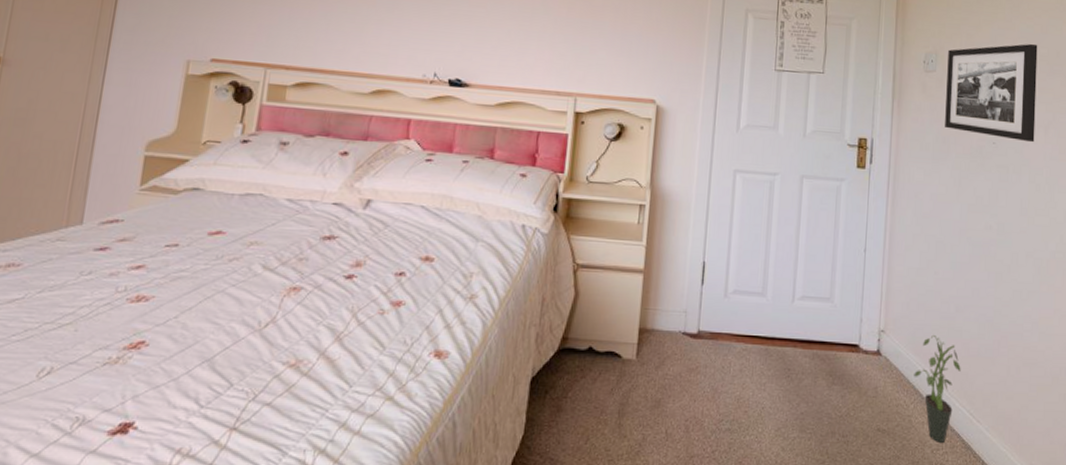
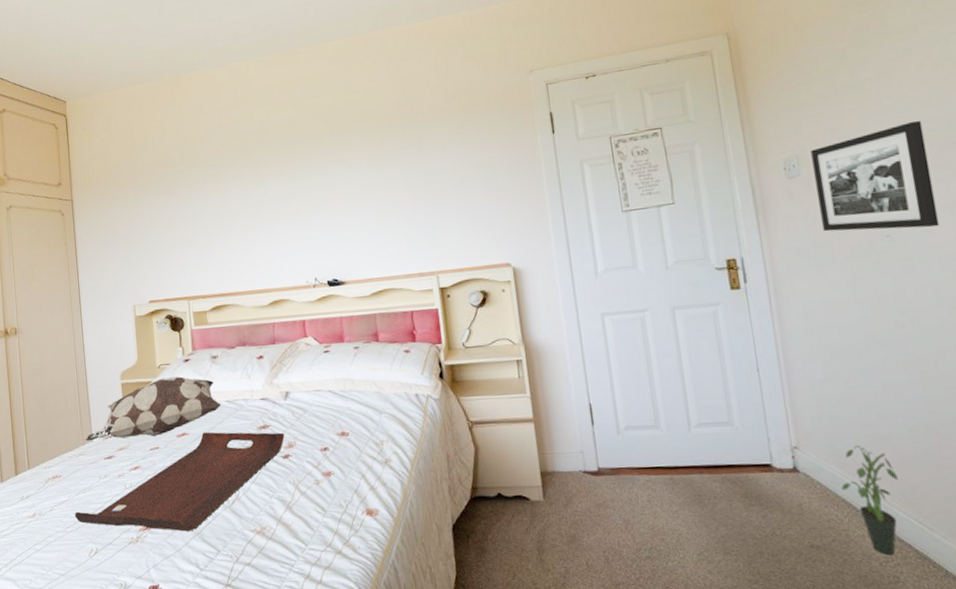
serving tray: none [28,233,354,356] -> present [75,432,285,532]
decorative pillow: none [71,158,279,230] -> present [85,376,222,441]

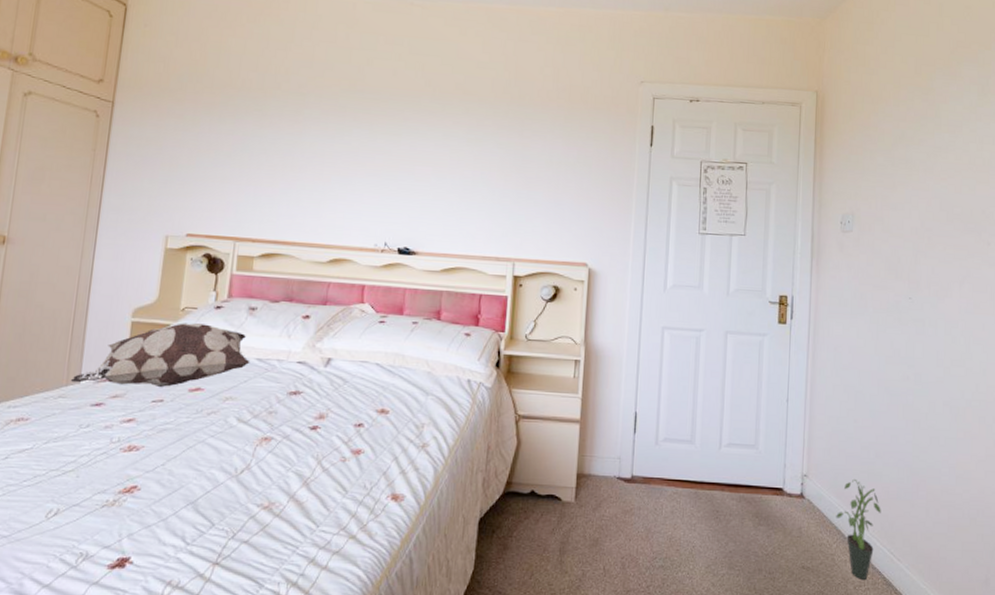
serving tray: present [75,432,285,532] -> none [37,389,317,499]
picture frame: present [810,120,940,232] -> none [862,203,952,297]

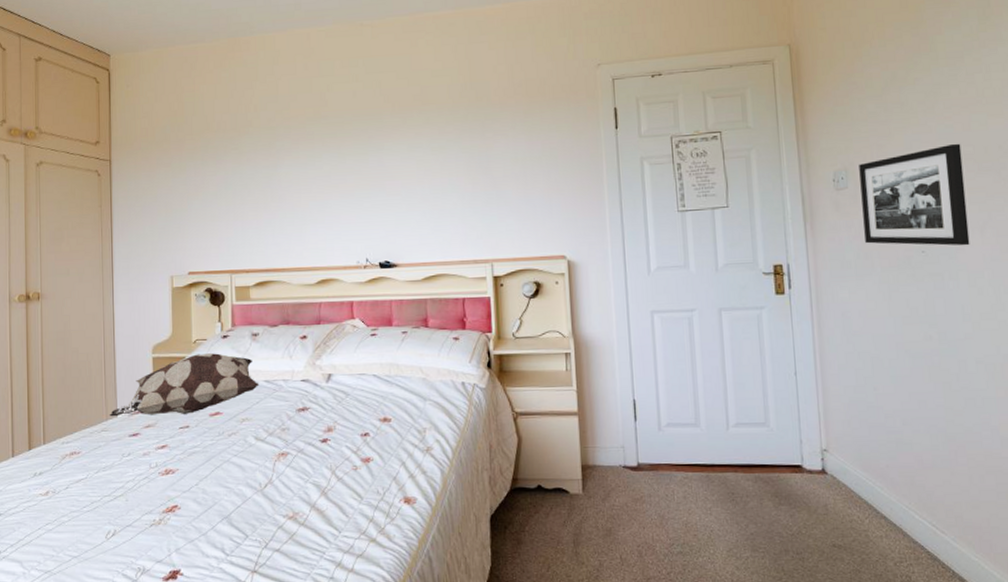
potted plant: present [836,478,881,579] -> none [865,449,916,555]
picture frame: none [862,203,952,297] -> present [859,143,970,246]

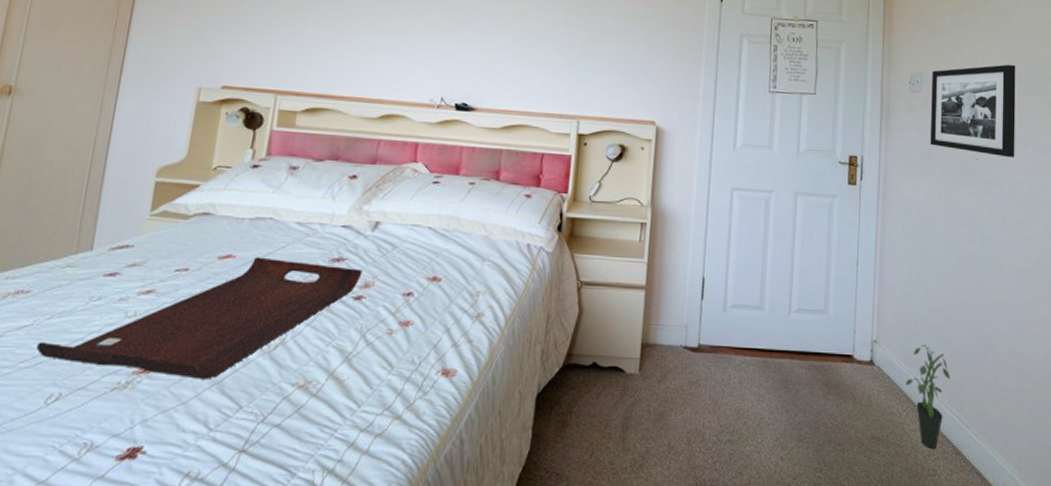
serving tray: none [93,412,324,515] -> present [36,257,363,380]
decorative pillow: present [109,353,259,417] -> none [81,183,289,254]
potted plant: none [865,449,916,555] -> present [905,343,950,448]

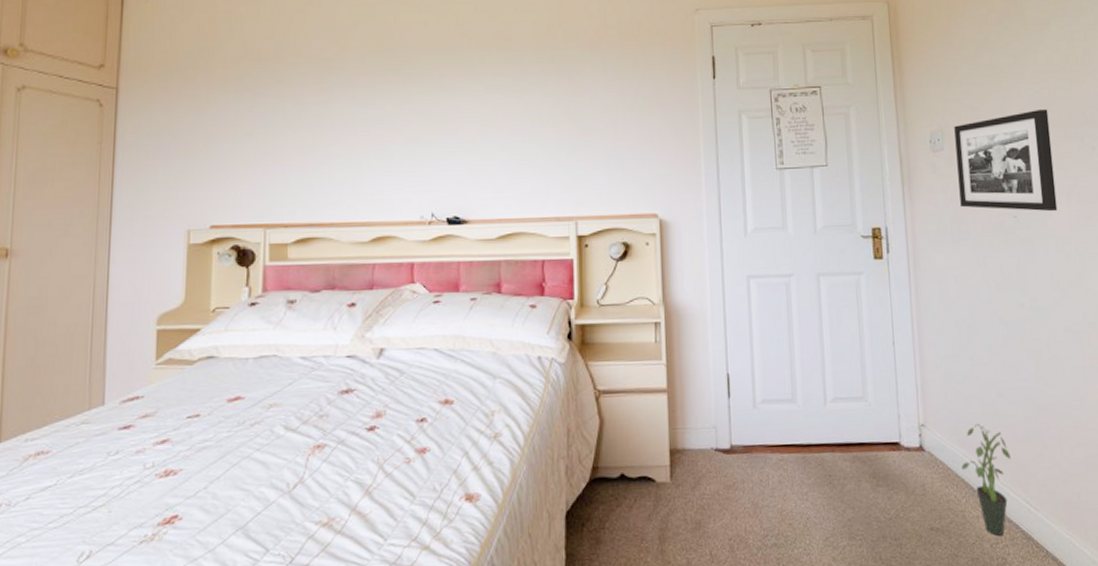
serving tray: present [36,257,363,380] -> none [63,396,373,526]

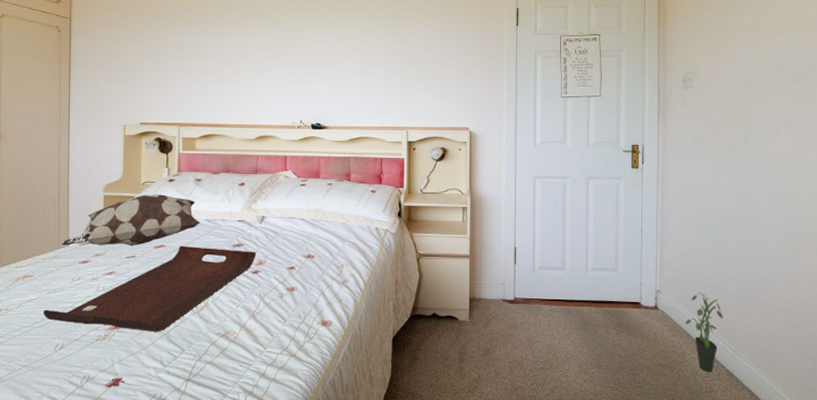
serving tray: none [63,396,373,526] -> present [43,245,257,332]
decorative pillow: none [93,324,294,405] -> present [61,194,200,246]
picture frame: present [954,108,1058,212] -> none [702,58,779,138]

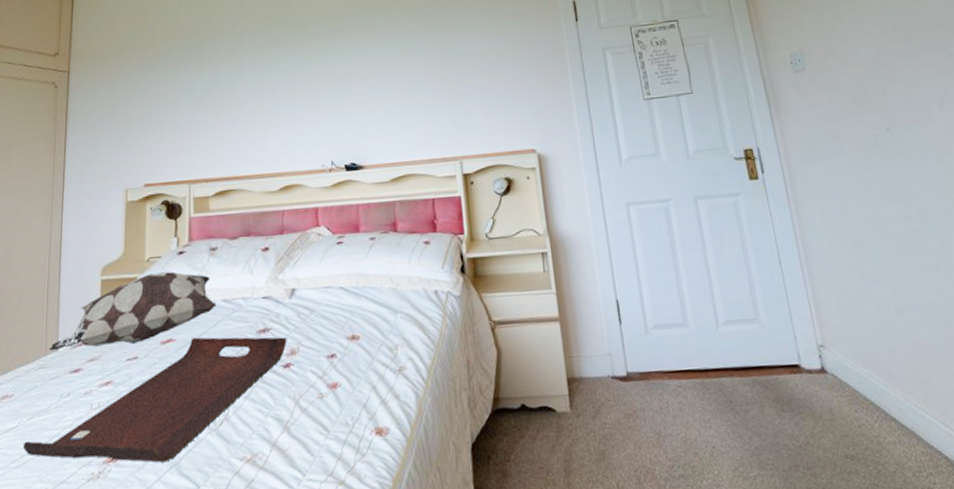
potted plant: present [685,292,723,372] -> none [868,342,926,463]

